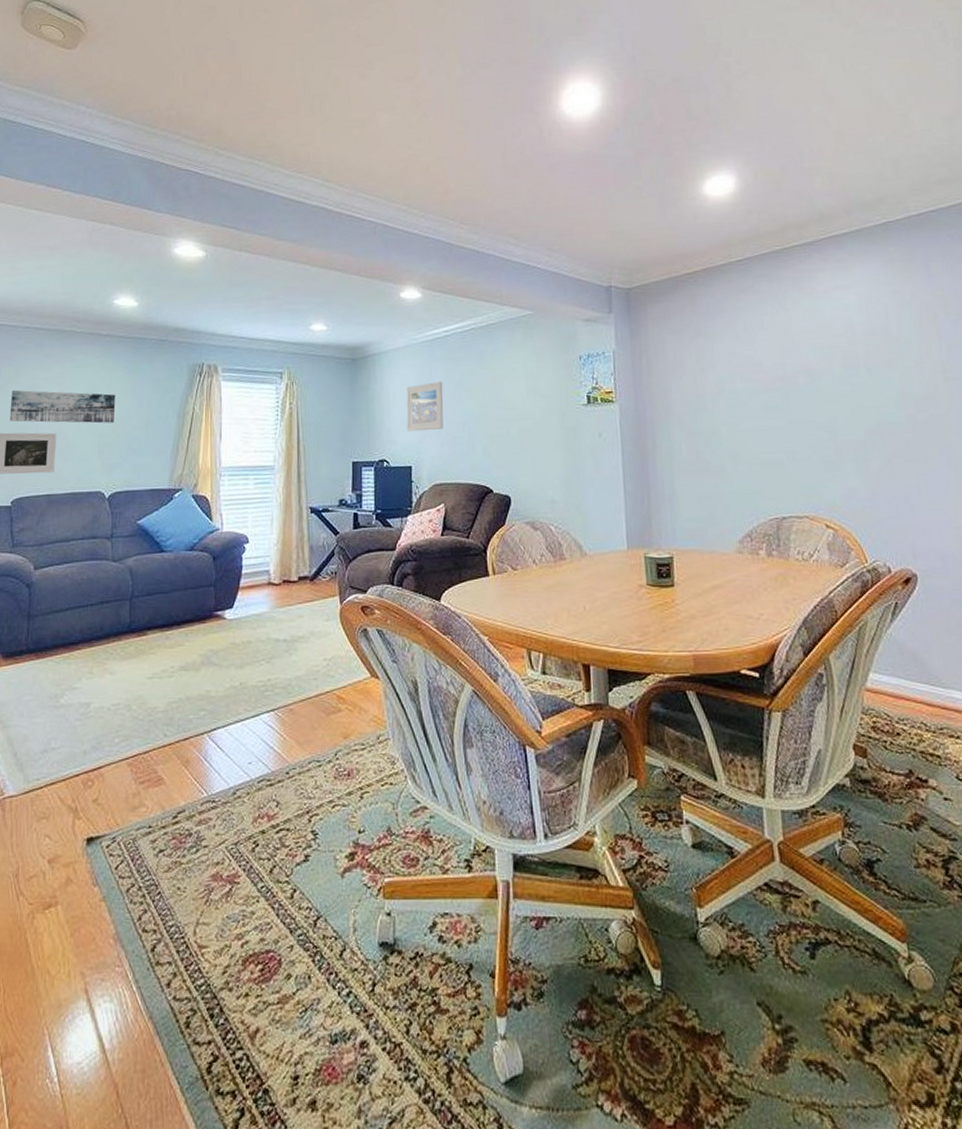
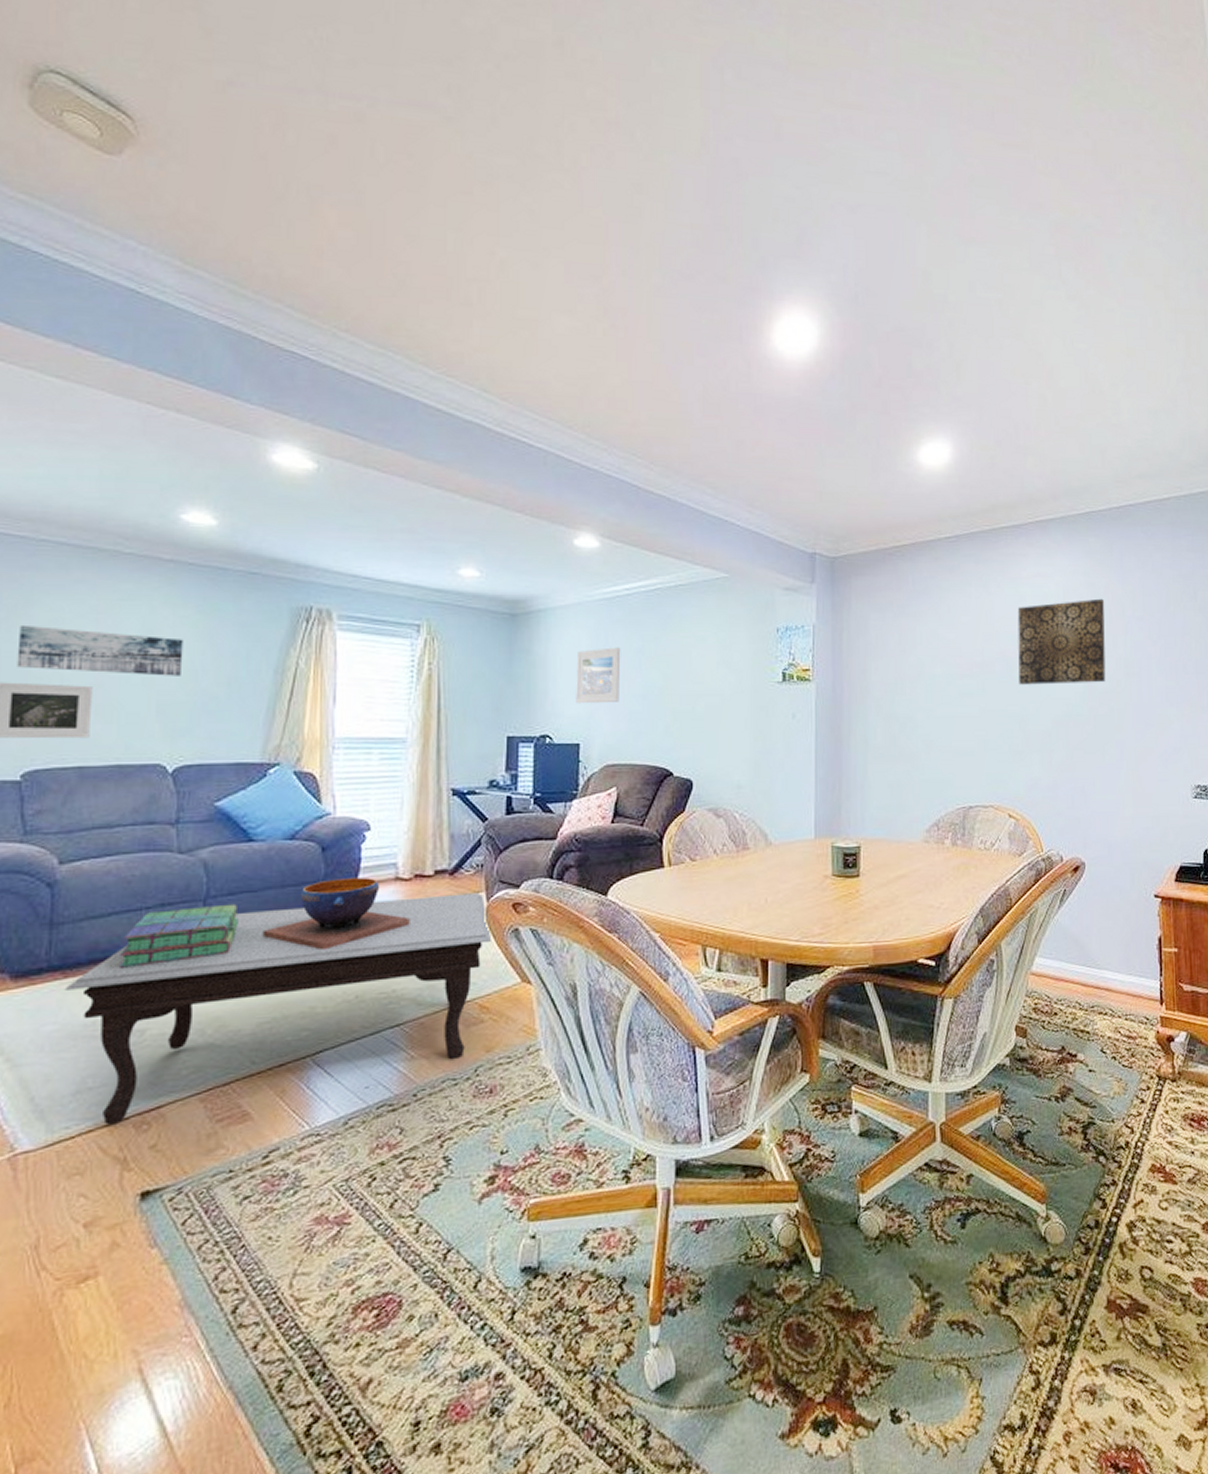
coffee table: none [37,597,345,779] -> present [64,893,491,1125]
stack of books: none [72,602,154,652] -> present [118,903,239,968]
decorative bowl: none [171,582,280,643] -> present [262,878,410,950]
wall art: none [817,305,922,396] -> present [1017,598,1106,685]

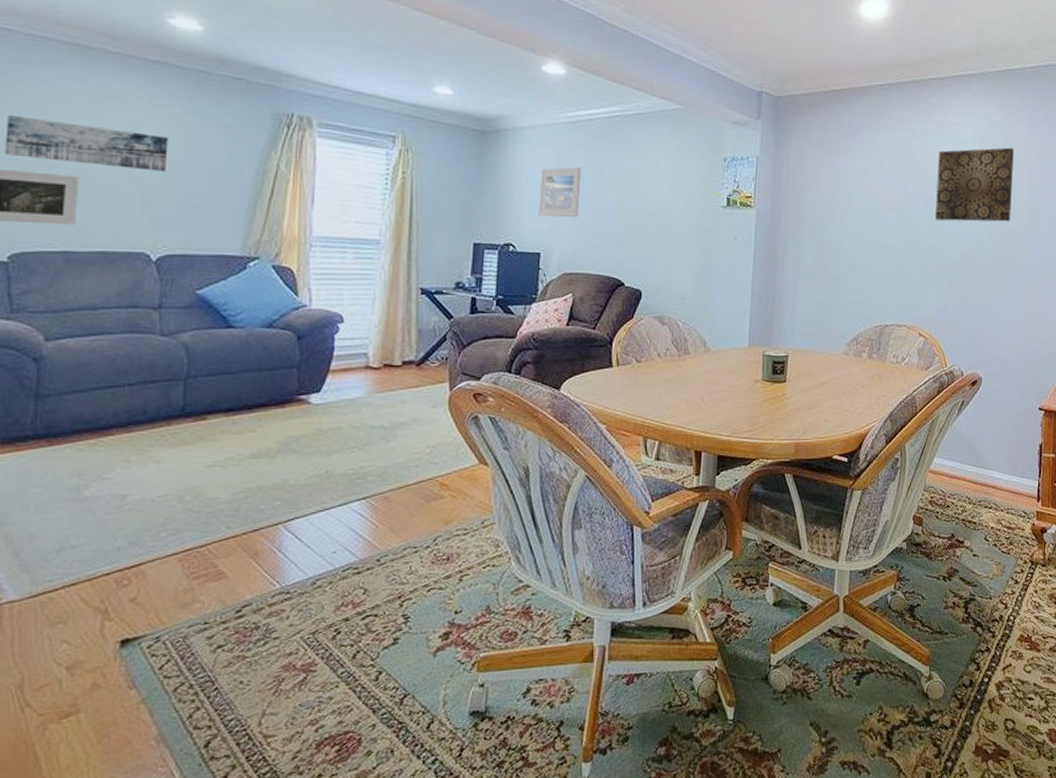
coffee table: present [64,893,491,1125] -> none [49,383,453,579]
stack of books: present [118,903,239,968] -> none [101,384,217,438]
decorative bowl: present [262,878,410,950] -> none [240,365,378,429]

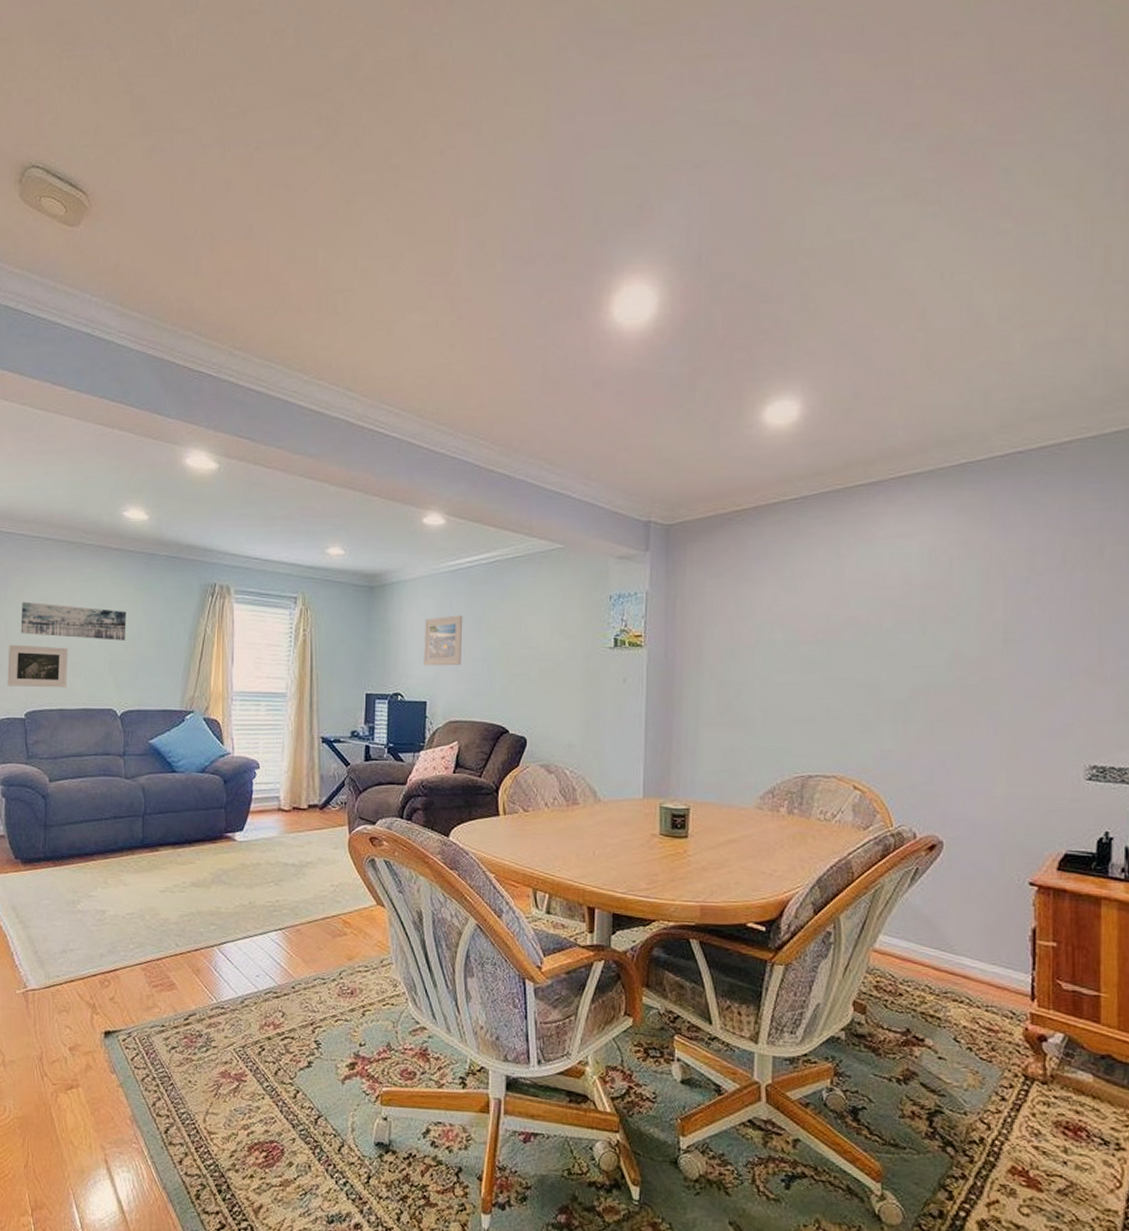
wall art: present [935,147,1015,222] -> none [871,558,981,652]

